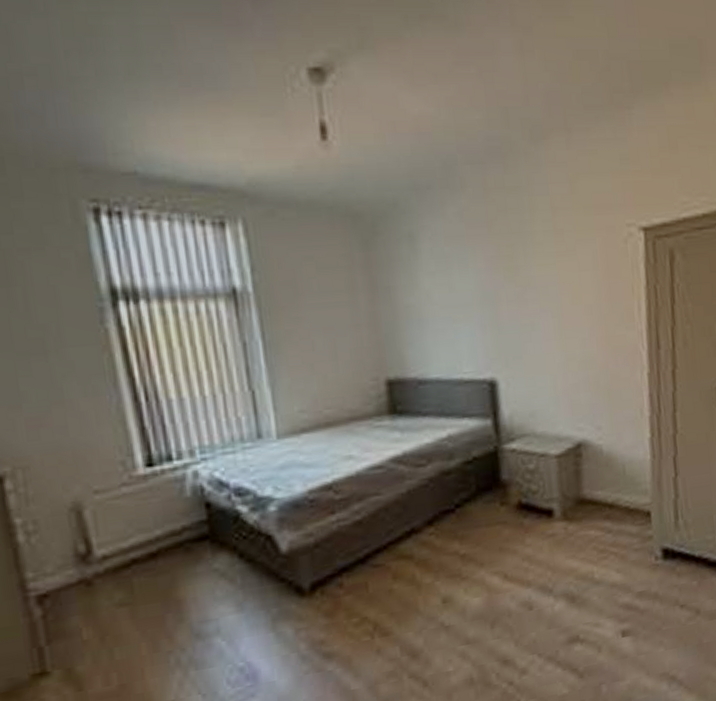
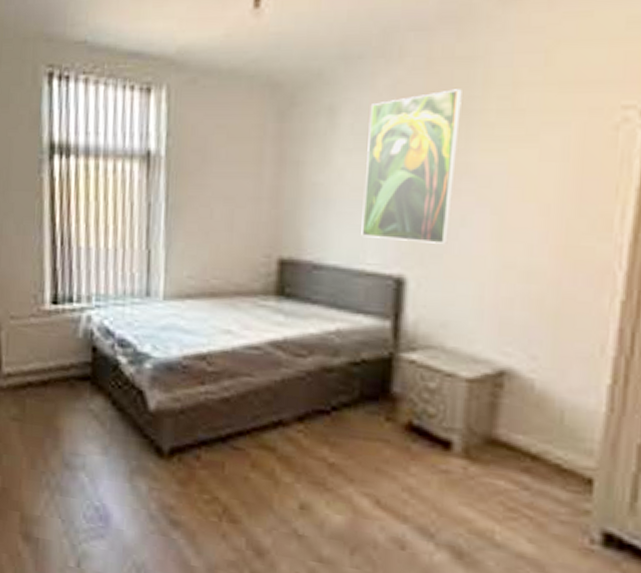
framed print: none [444,214,524,350] -> present [361,89,462,244]

